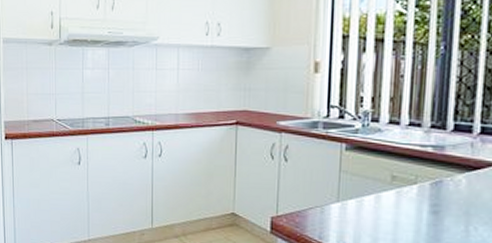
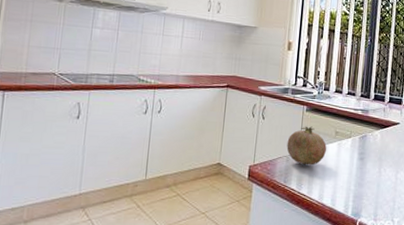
fruit: none [320,169,379,219] -> present [286,126,327,166]

